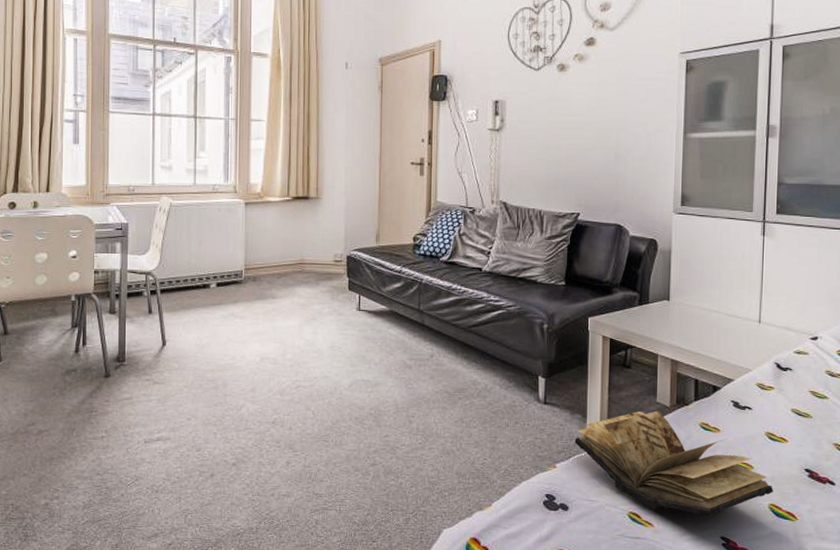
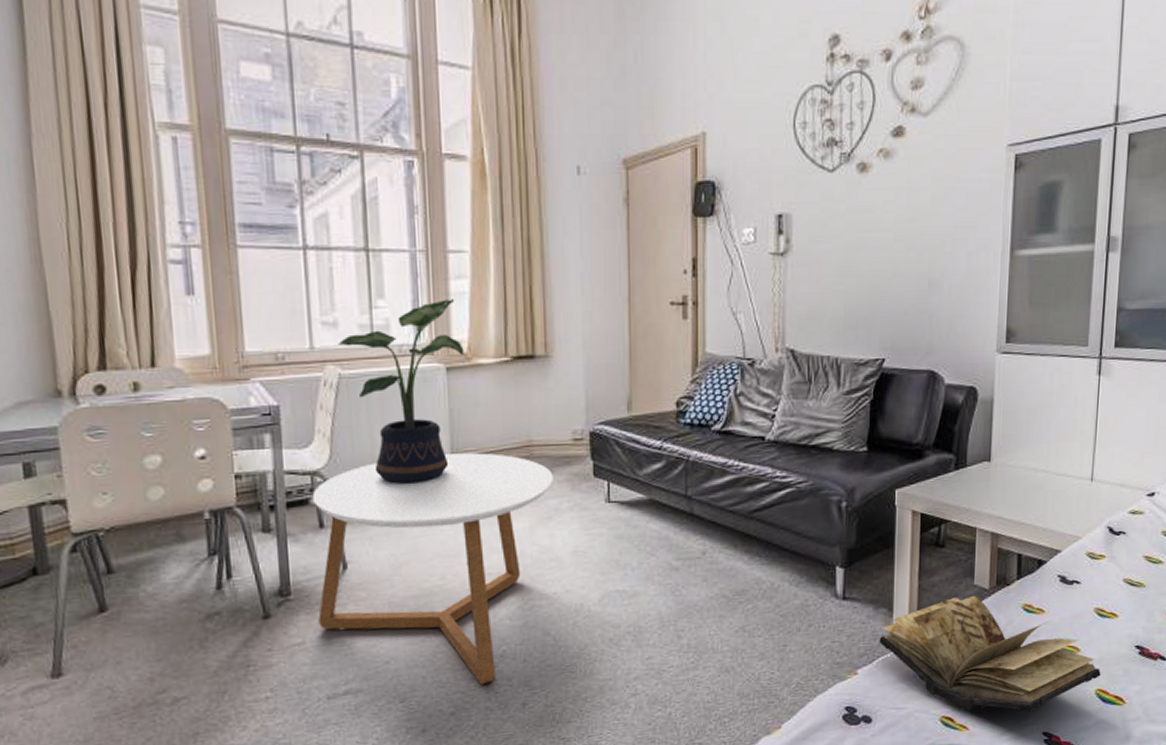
coffee table: none [143,266,318,444] -> present [312,452,553,685]
potted plant: none [171,154,258,286] -> present [337,299,464,484]

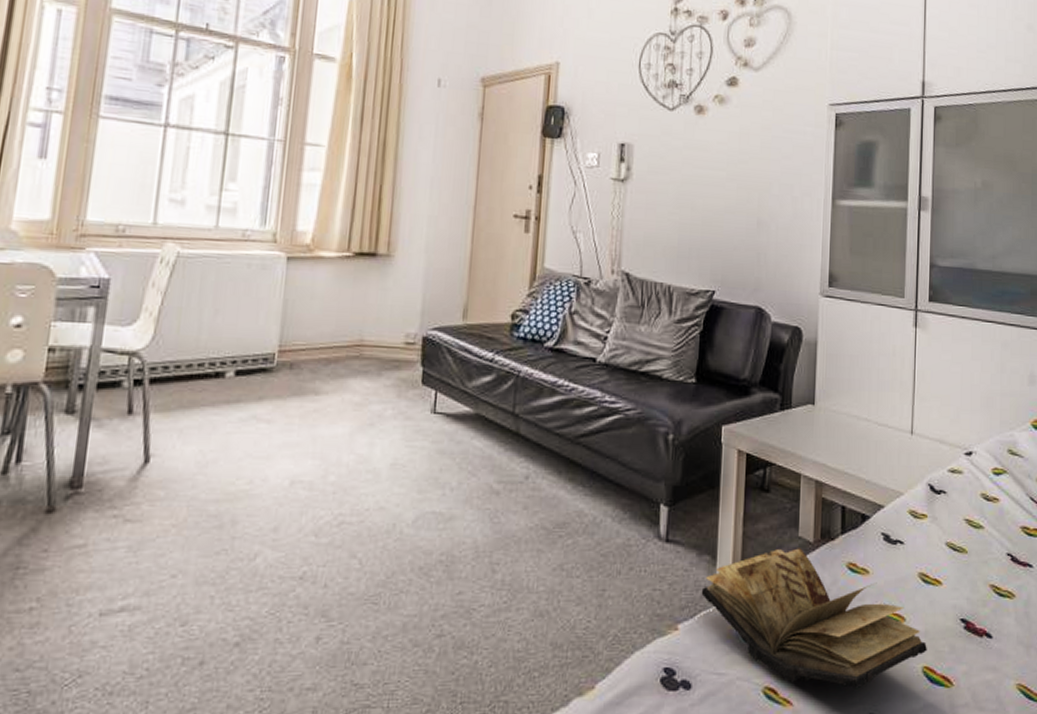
coffee table: present [312,452,553,685] -> none [106,346,381,611]
potted plant: present [337,299,464,484] -> none [181,189,308,375]

